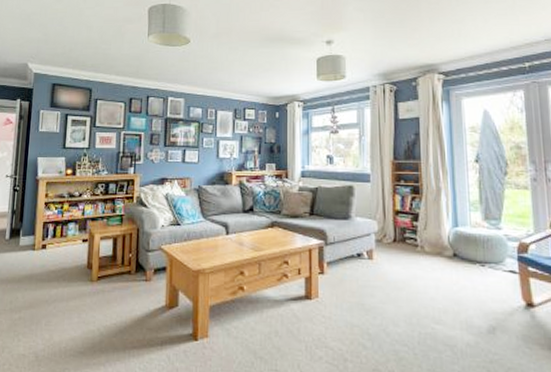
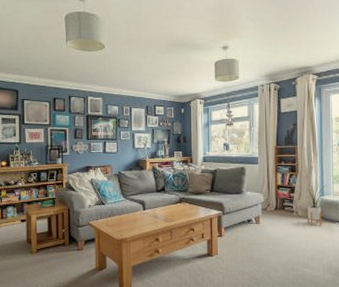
house plant: none [433,205,460,267] -> present [306,180,326,226]

